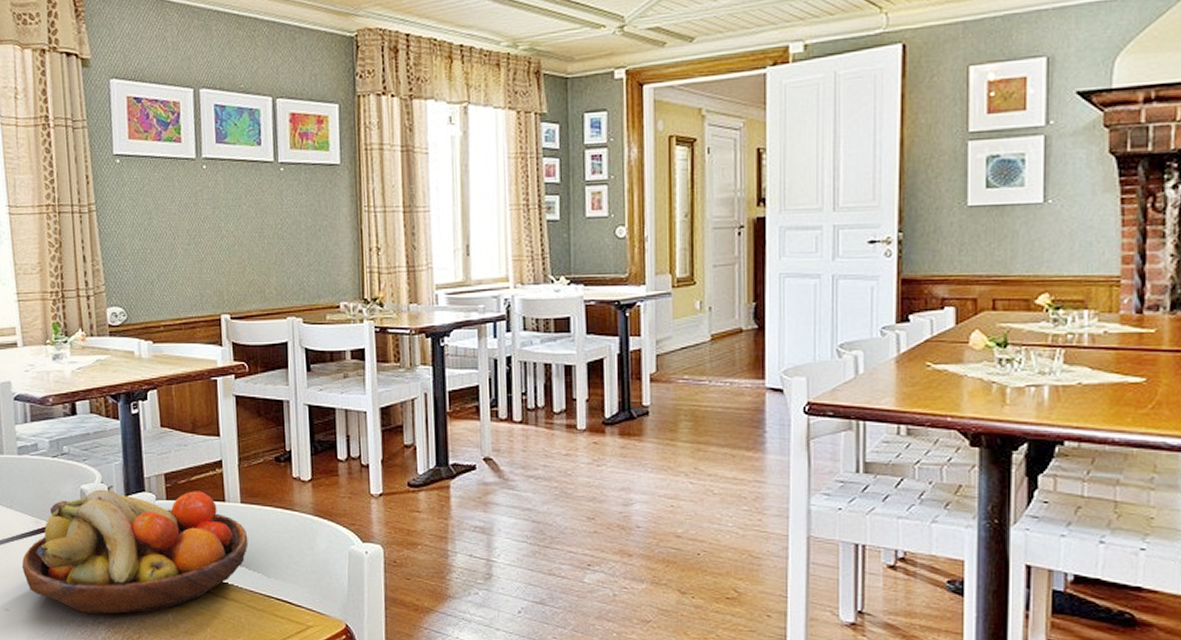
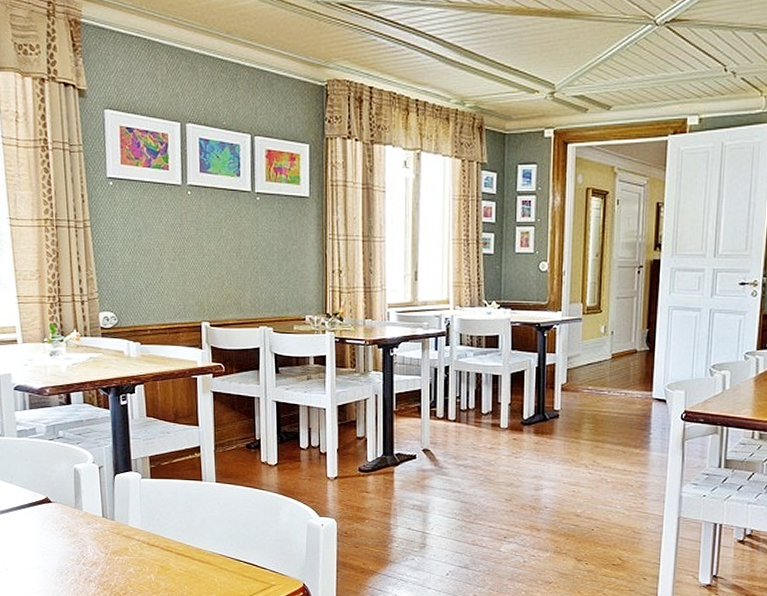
fruit bowl: present [21,489,248,614] -> none [20,468,222,574]

